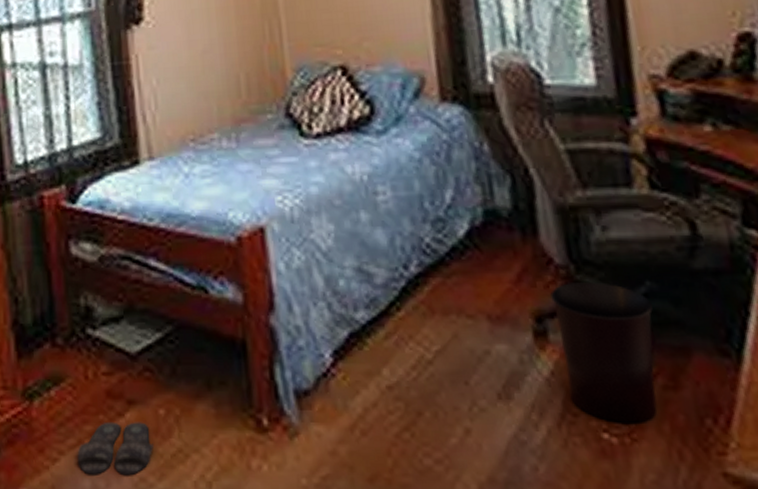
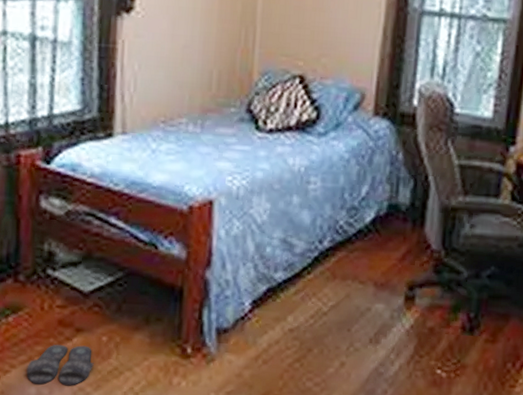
waste bin: present [550,282,658,423] -> none [421,263,492,364]

